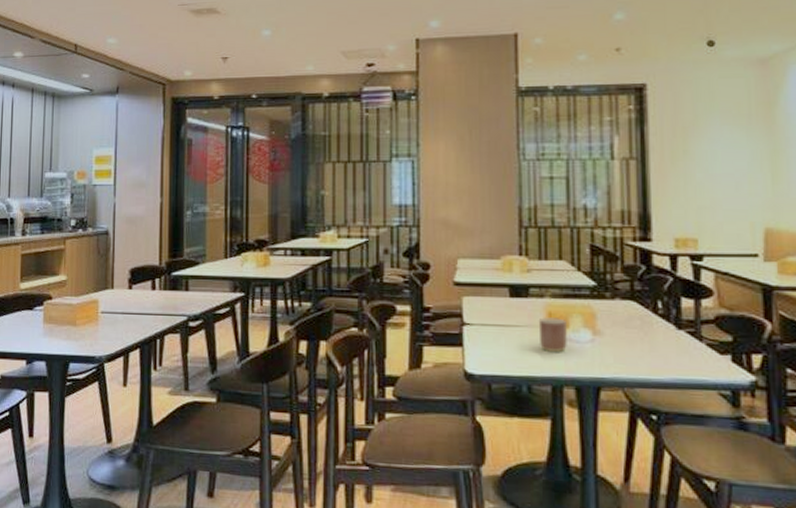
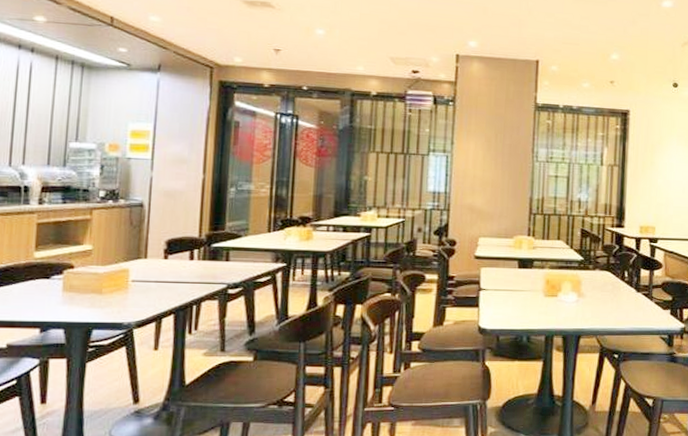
mug: present [538,317,567,352] -> none [538,284,560,310]

